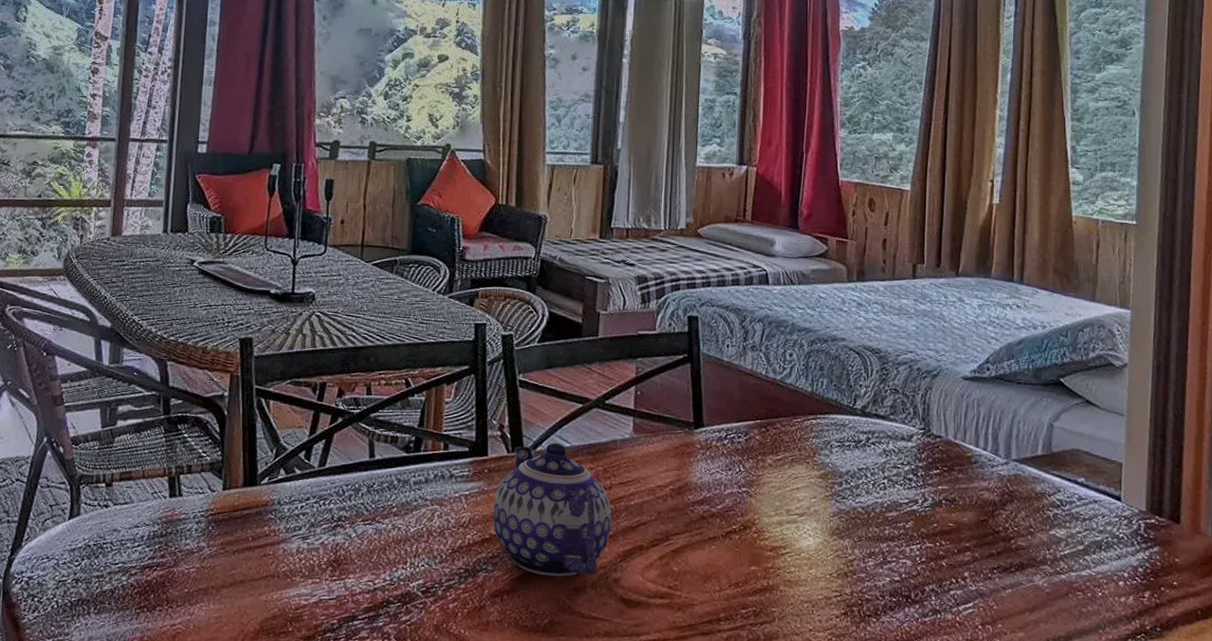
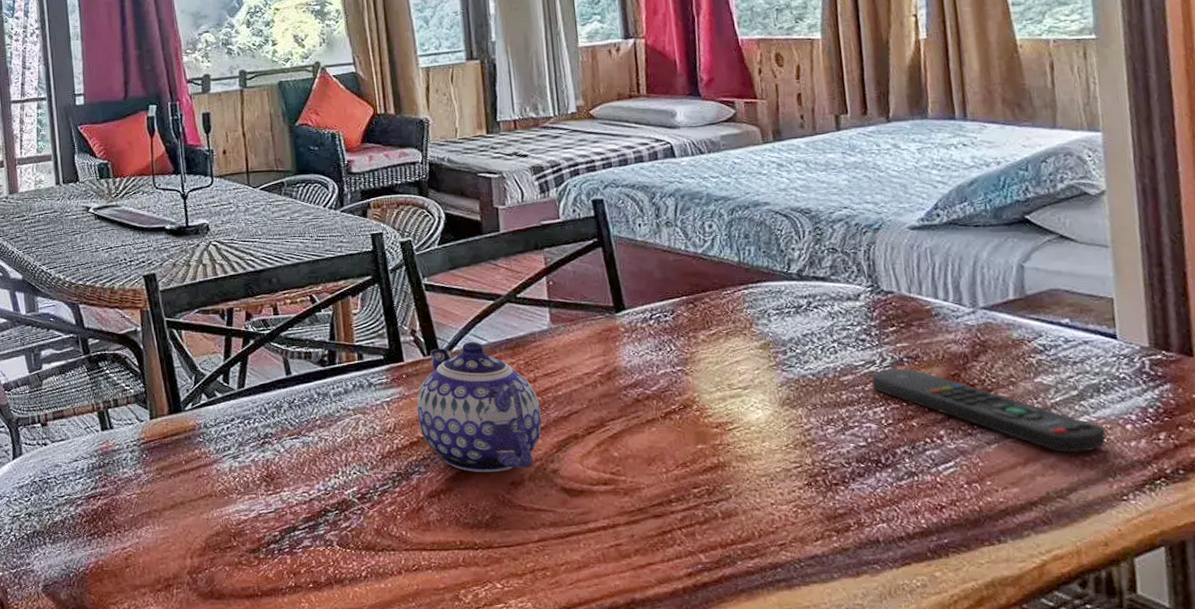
remote control: none [912,509,1102,604] -> present [871,368,1106,454]

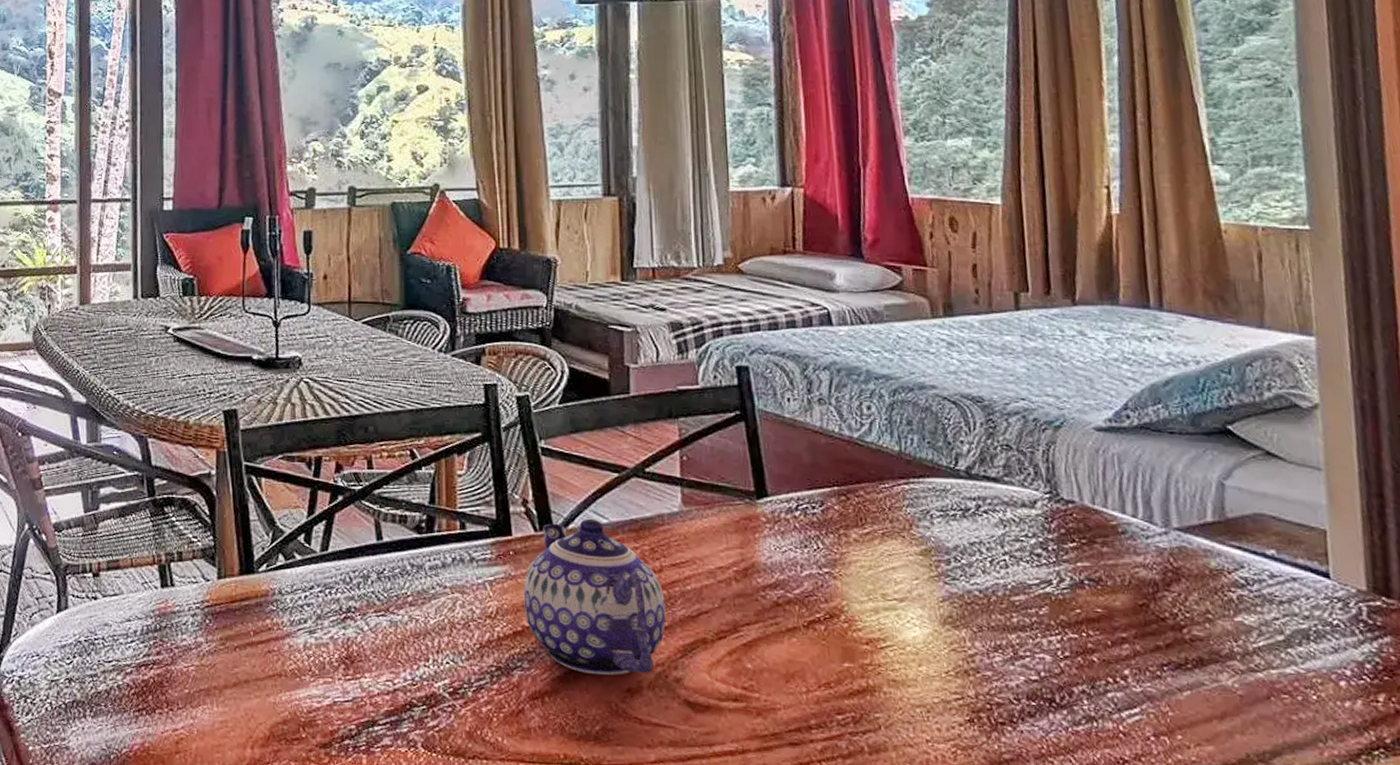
remote control: present [871,368,1106,454] -> none [1046,591,1316,710]

